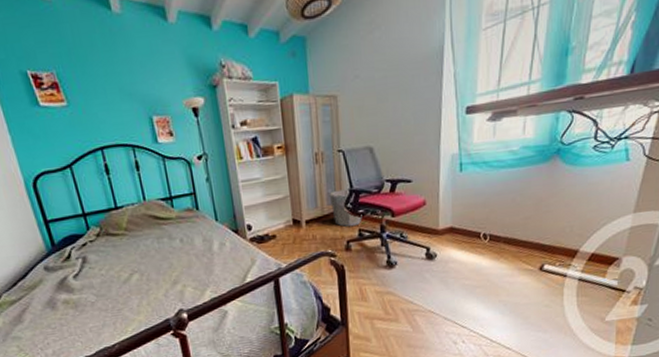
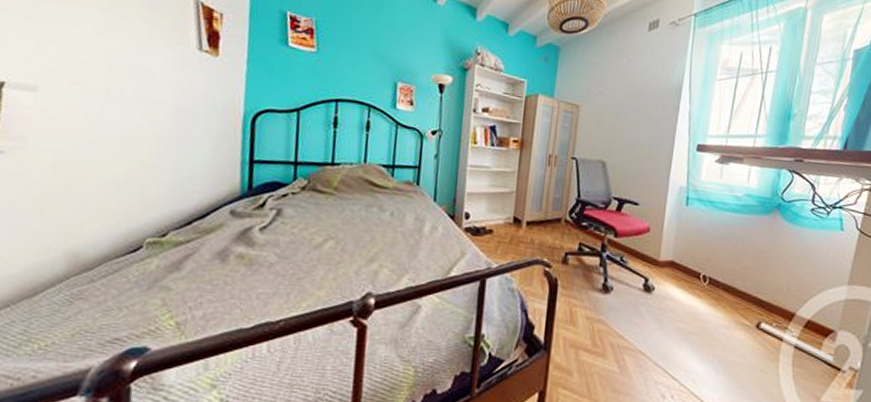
waste bin: present [329,189,362,227] -> none [555,196,585,239]

